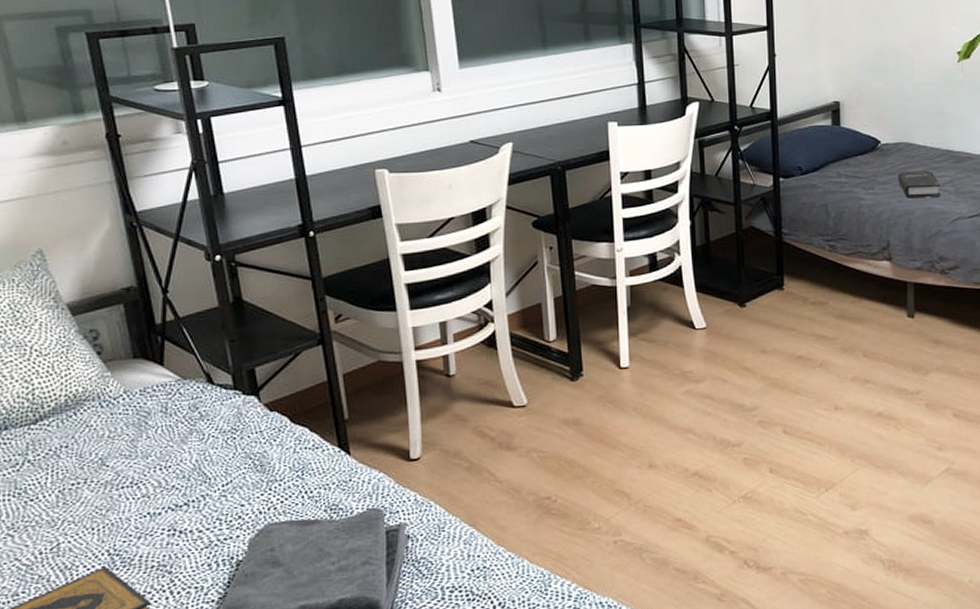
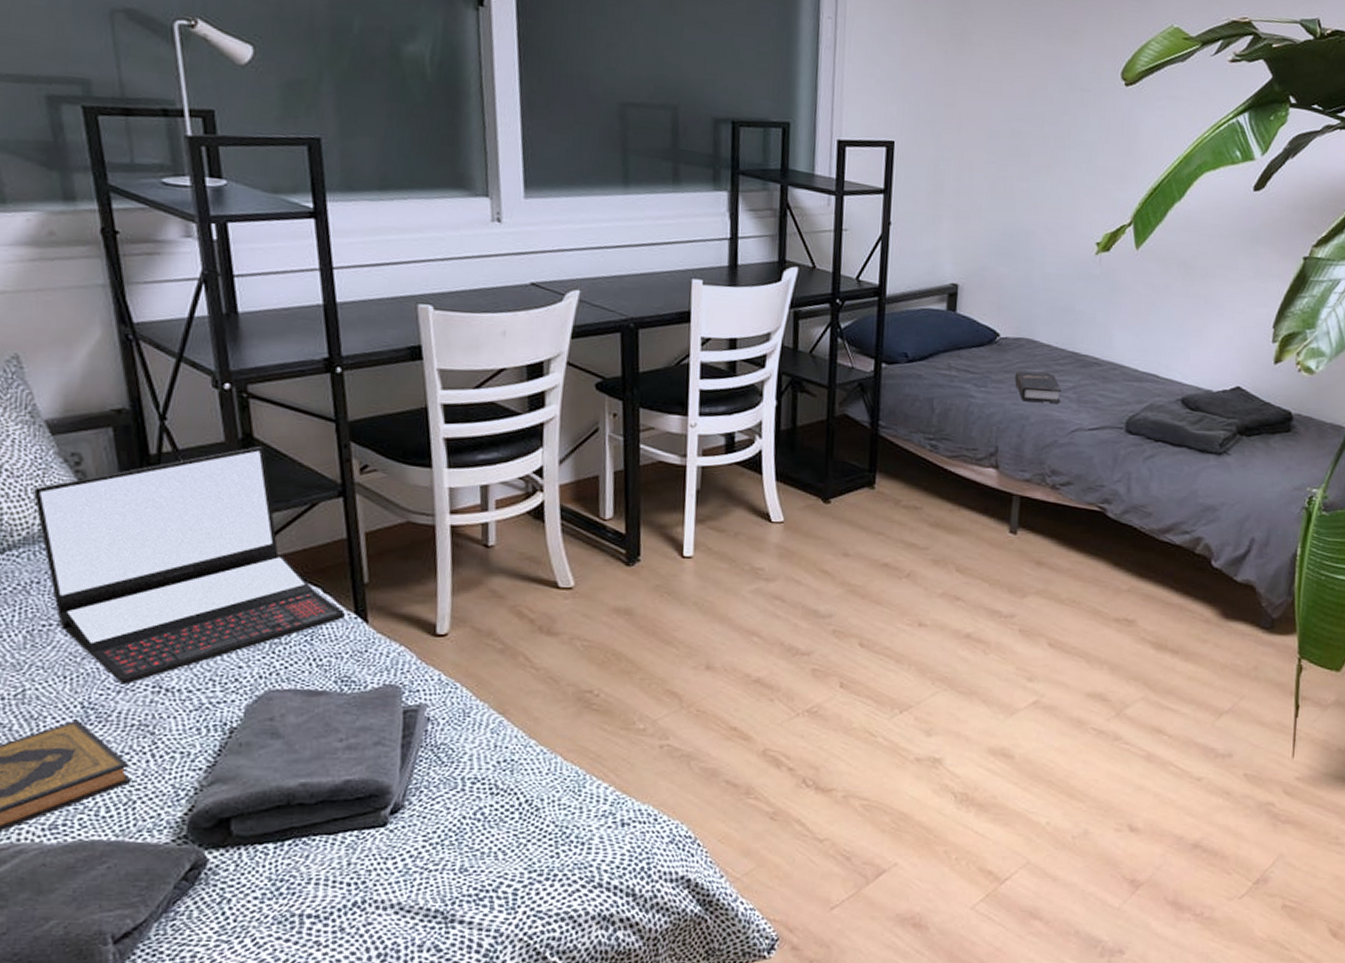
laptop: none [60,308,330,531] -> present [34,446,345,685]

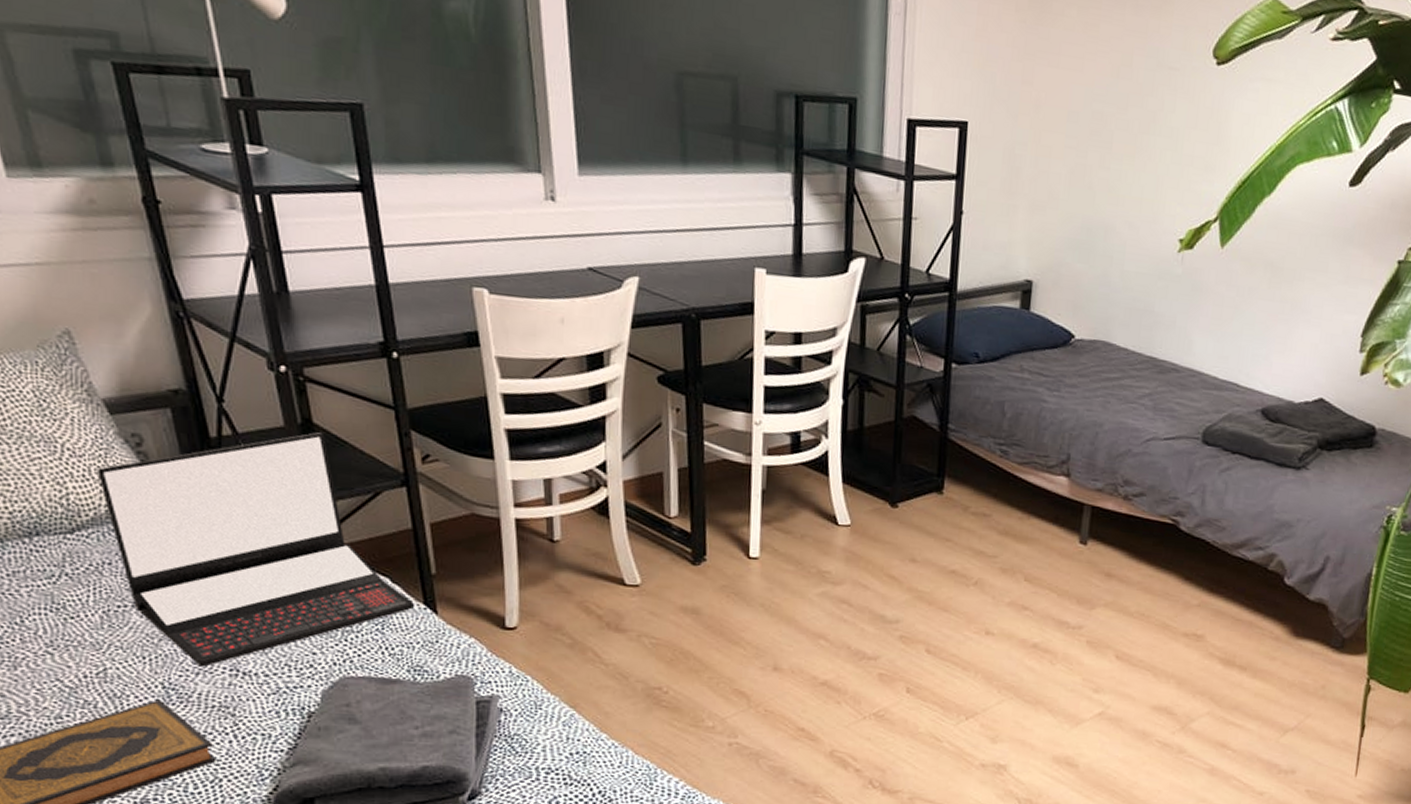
hardback book: present [1015,371,1061,403] -> none [1089,375,1137,411]

